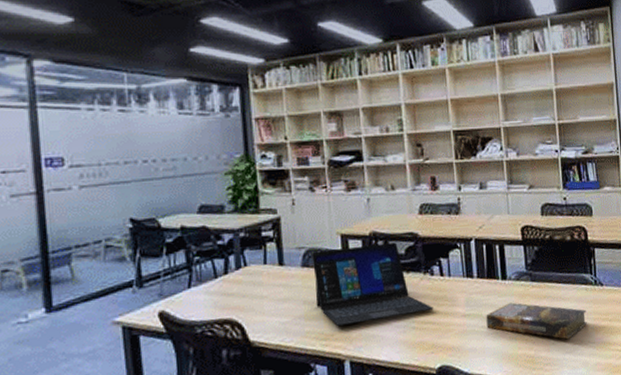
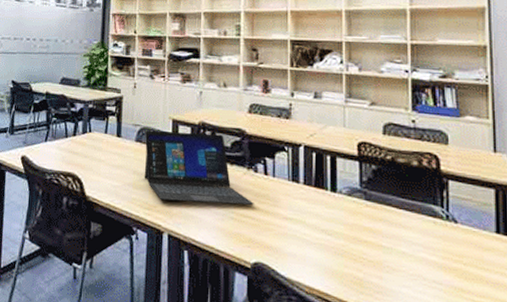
book: present [486,302,587,340] -> none [310,216,433,272]

